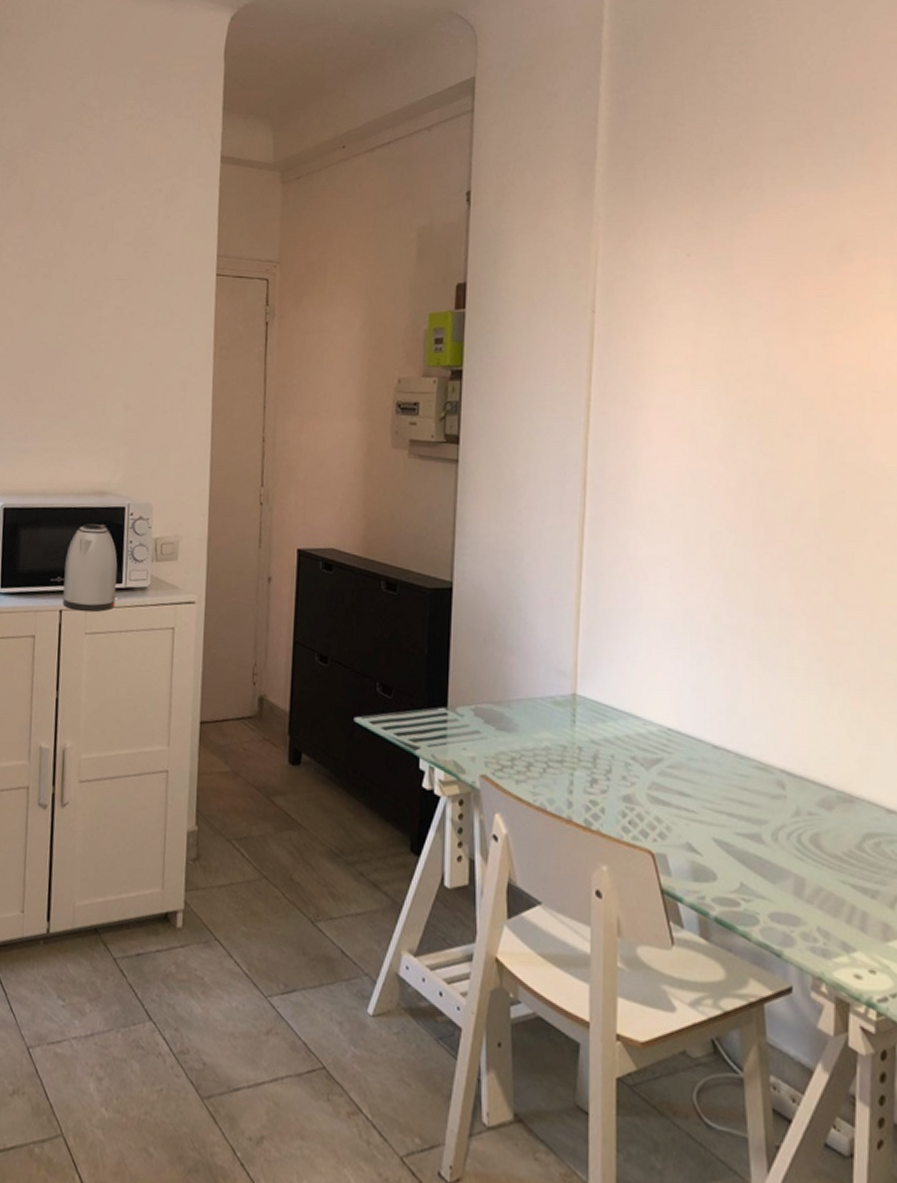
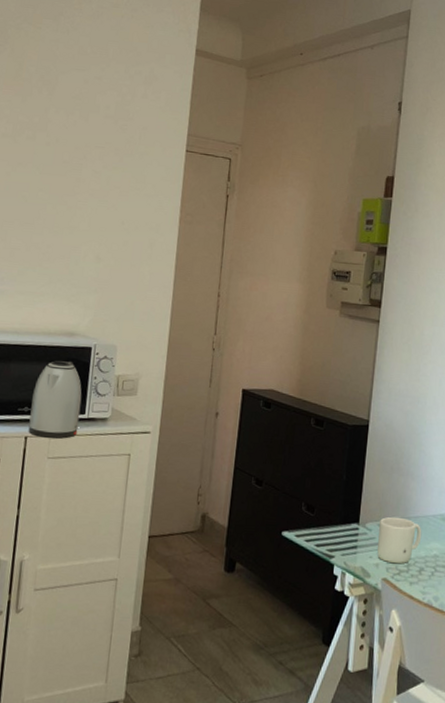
mug: none [472,699,528,758] -> present [377,516,422,564]

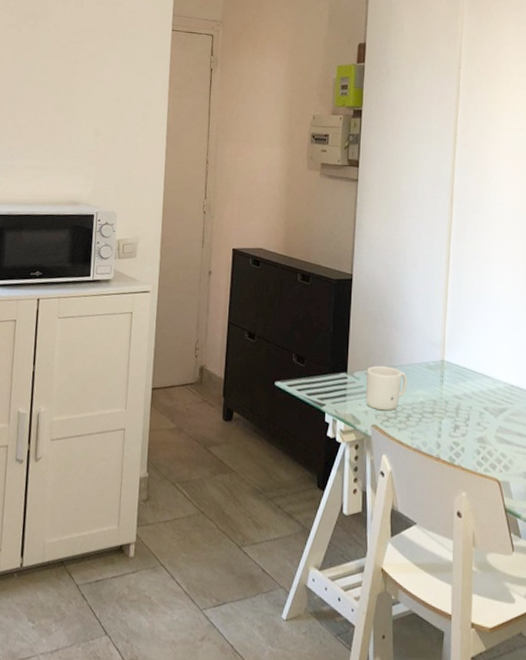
kettle: present [28,361,82,440] -> none [40,228,87,301]

